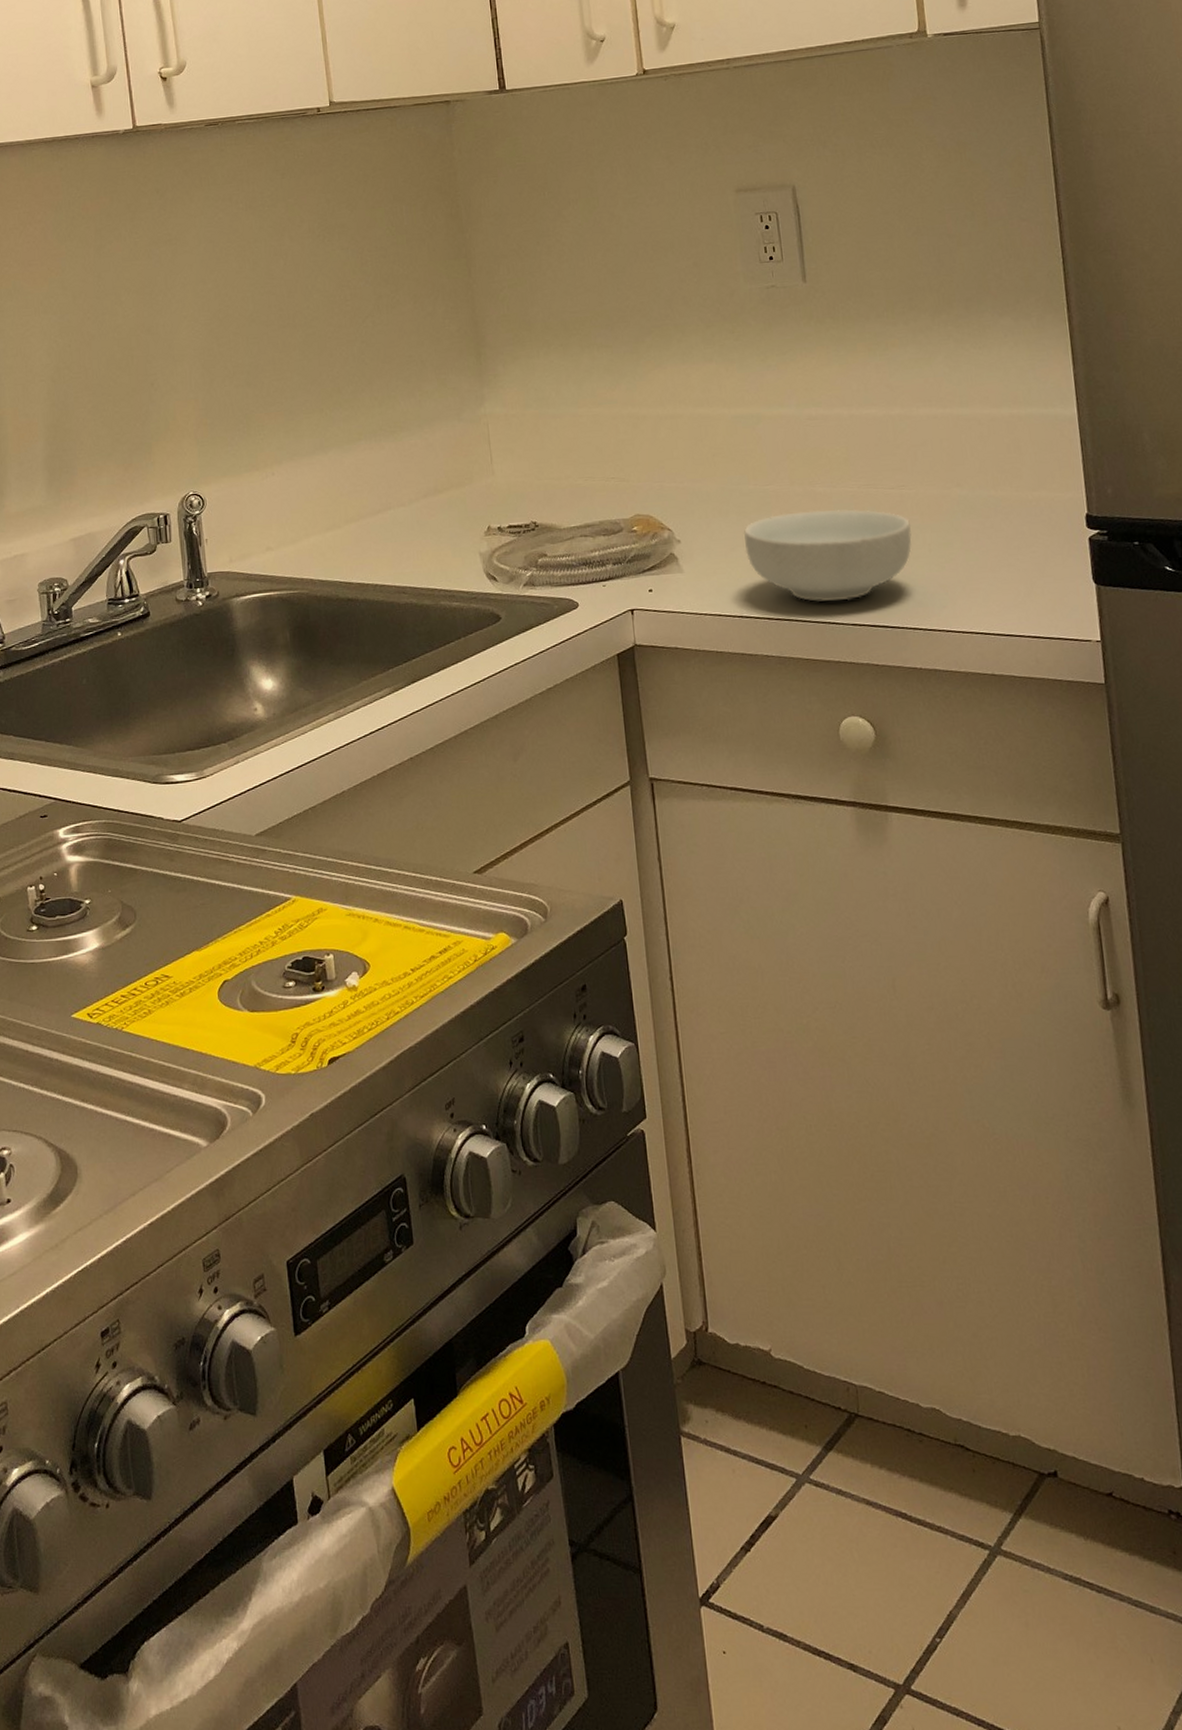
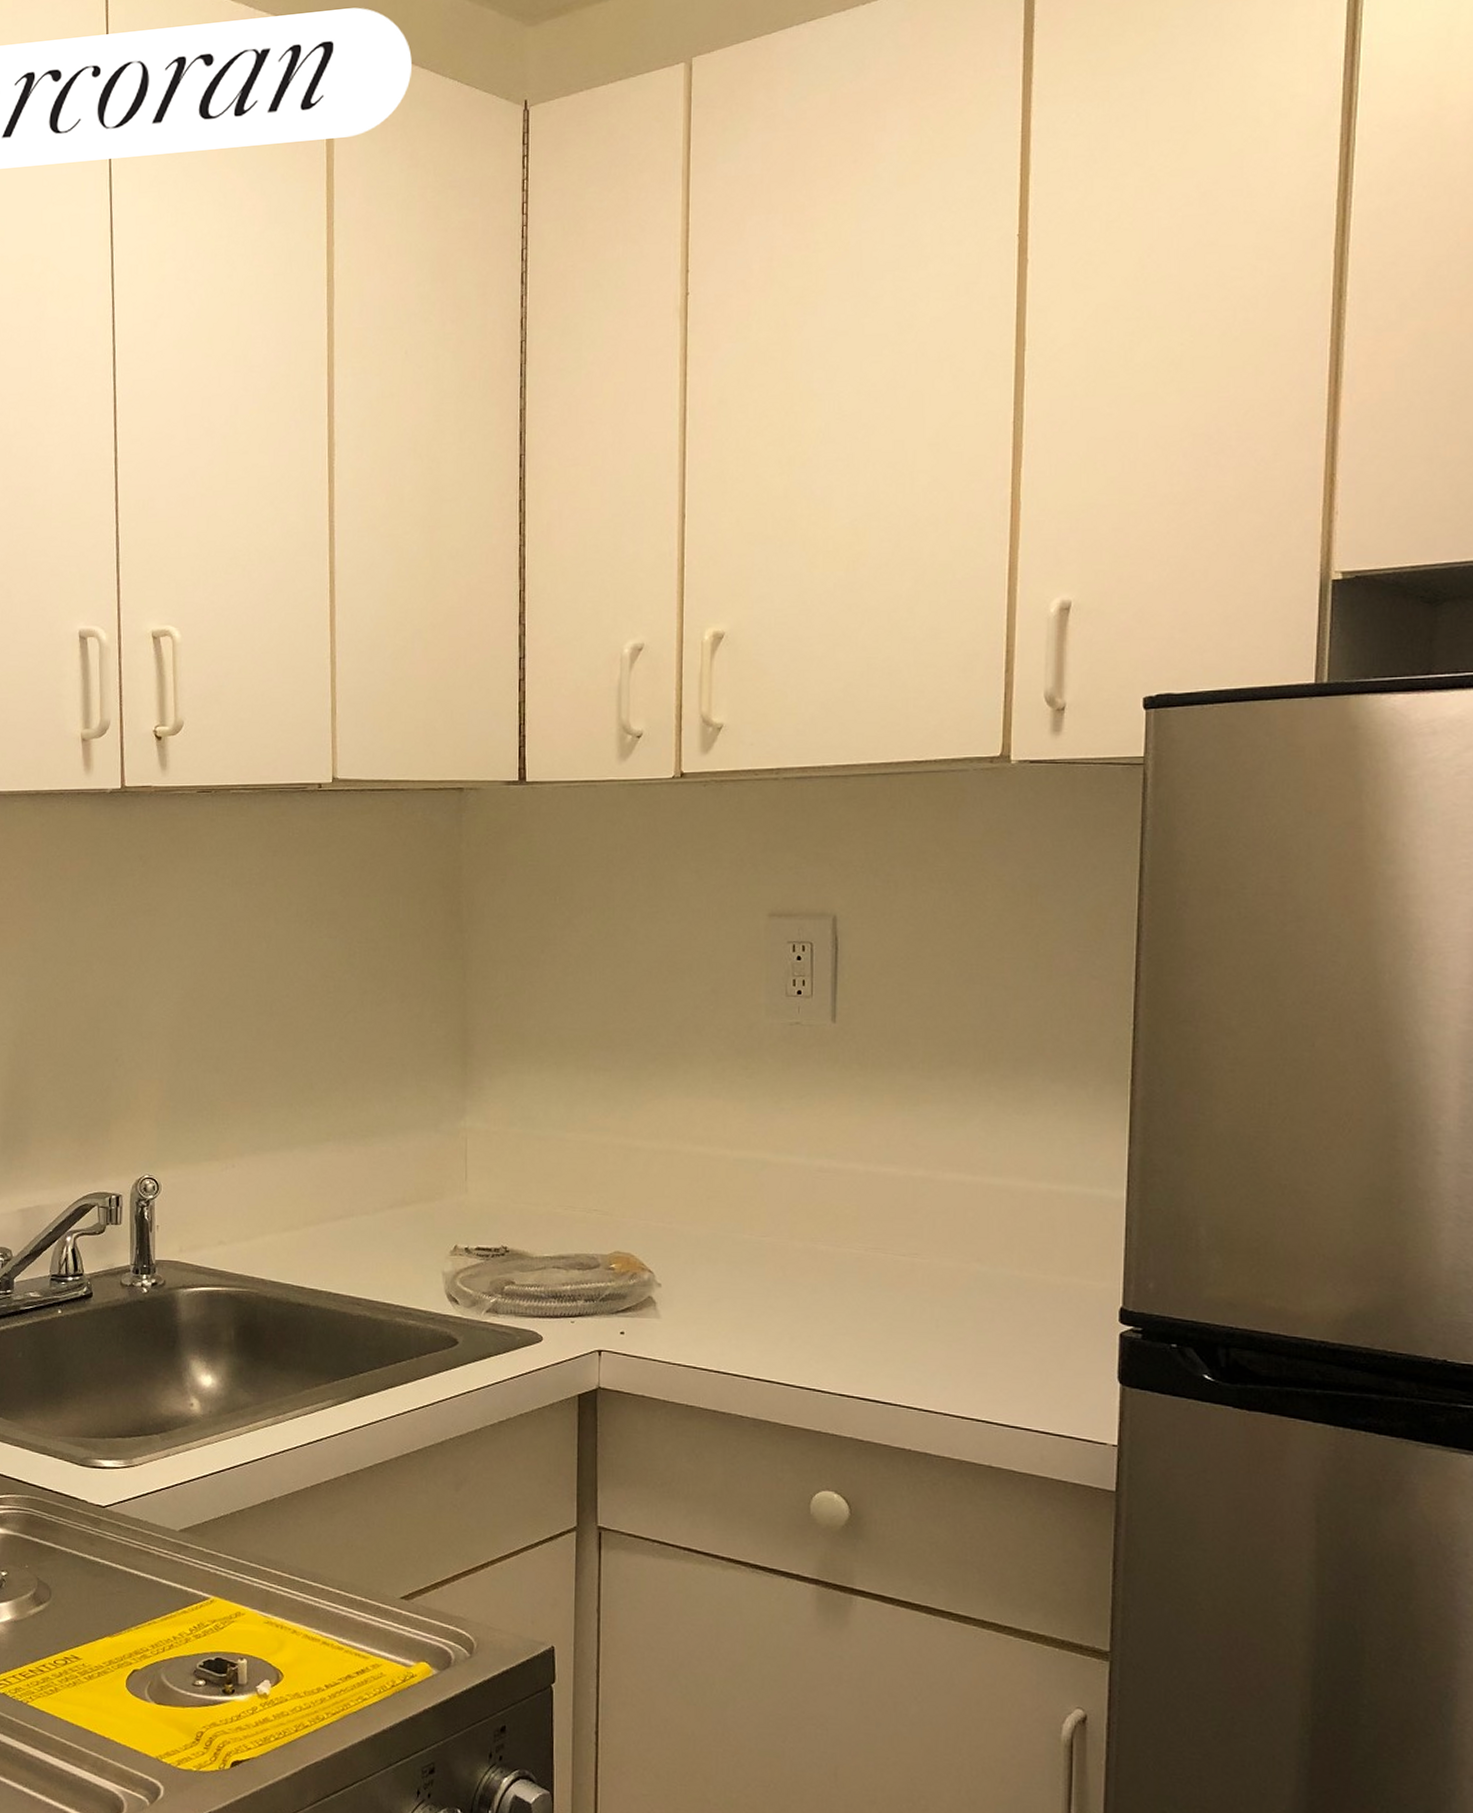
cereal bowl: present [743,509,912,602] -> none [731,1268,920,1369]

